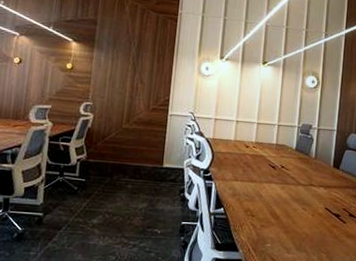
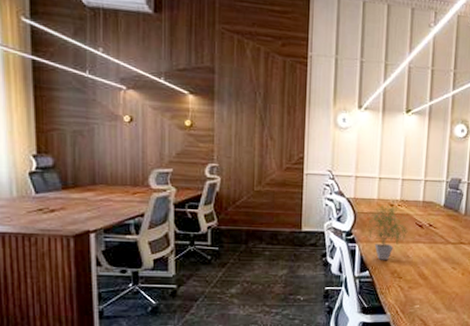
potted plant: none [223,142,265,198] -> present [366,201,412,260]

